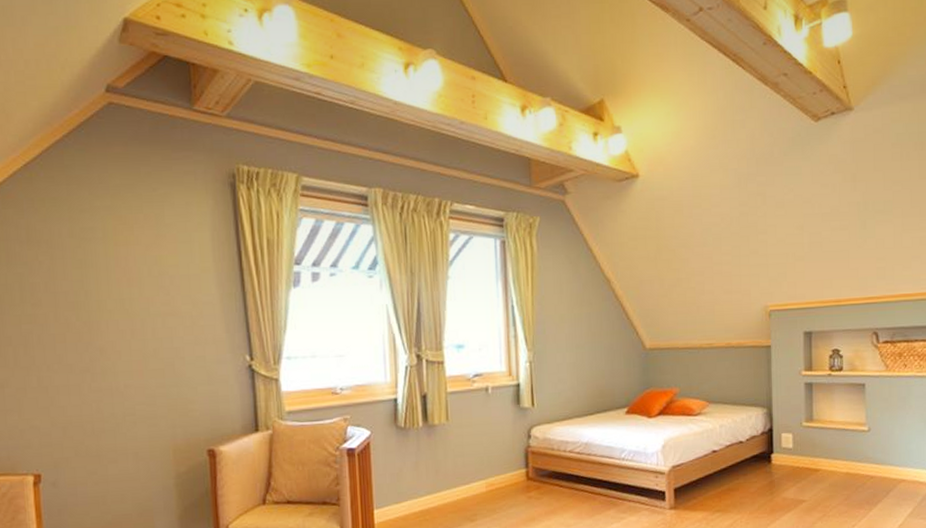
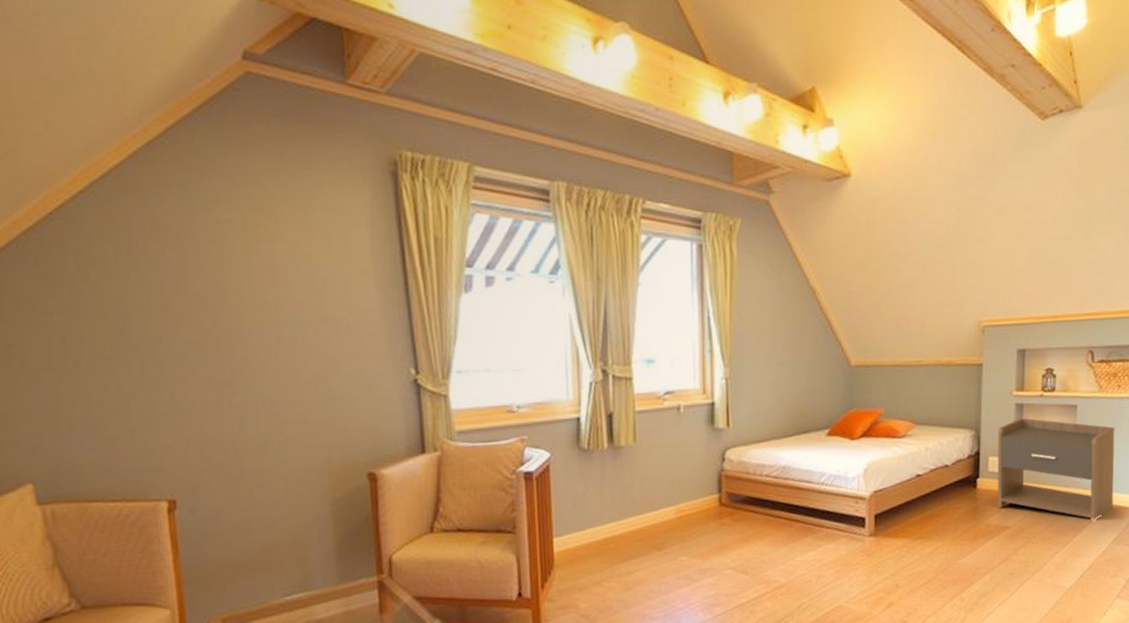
nightstand: none [789,396,907,495] -> present [997,418,1115,521]

